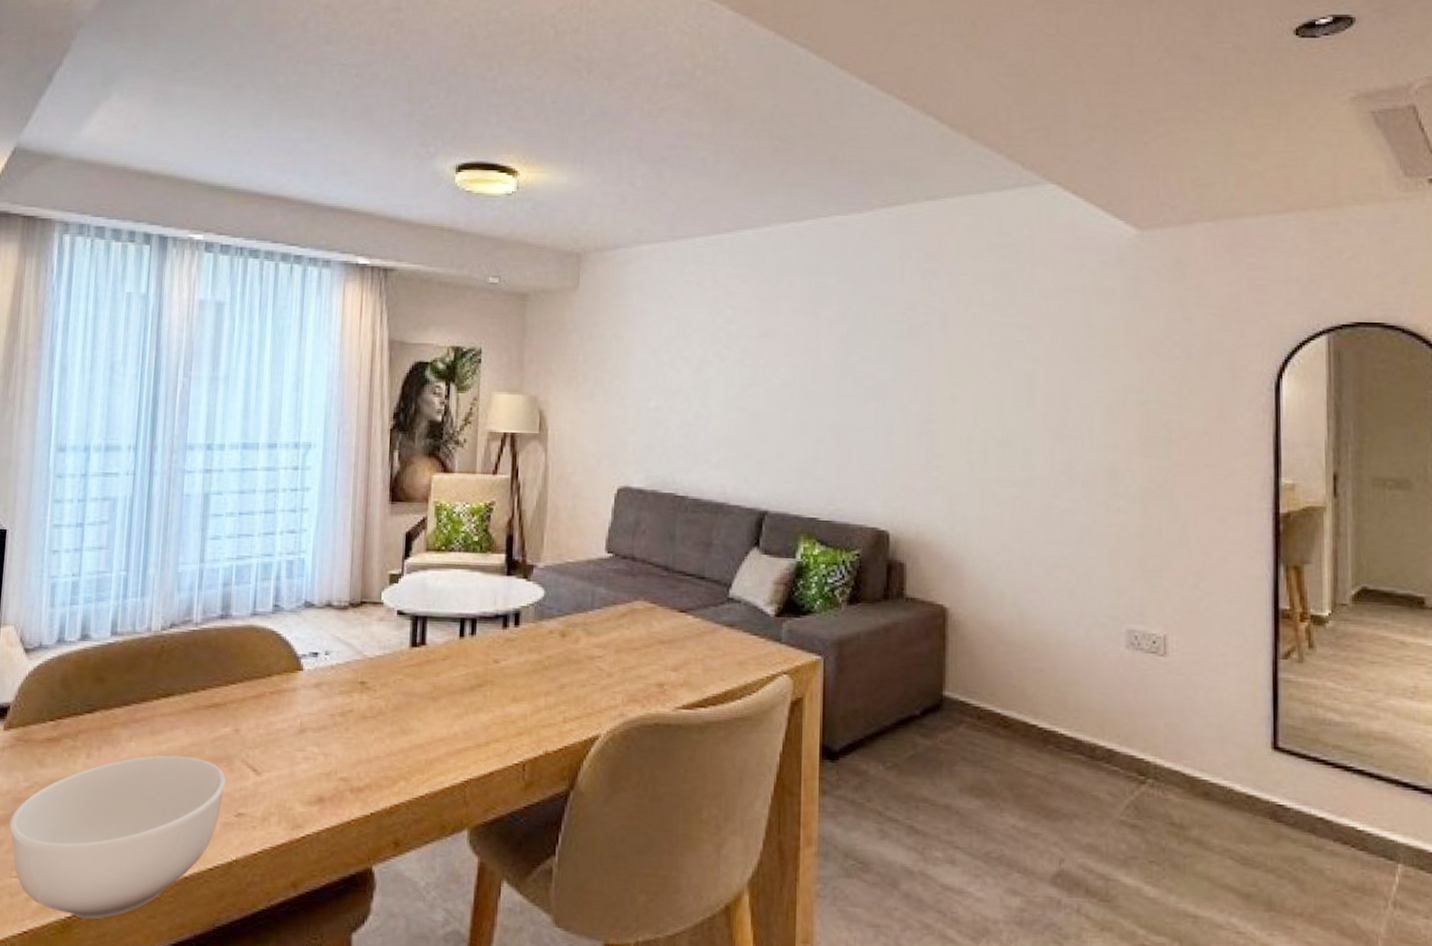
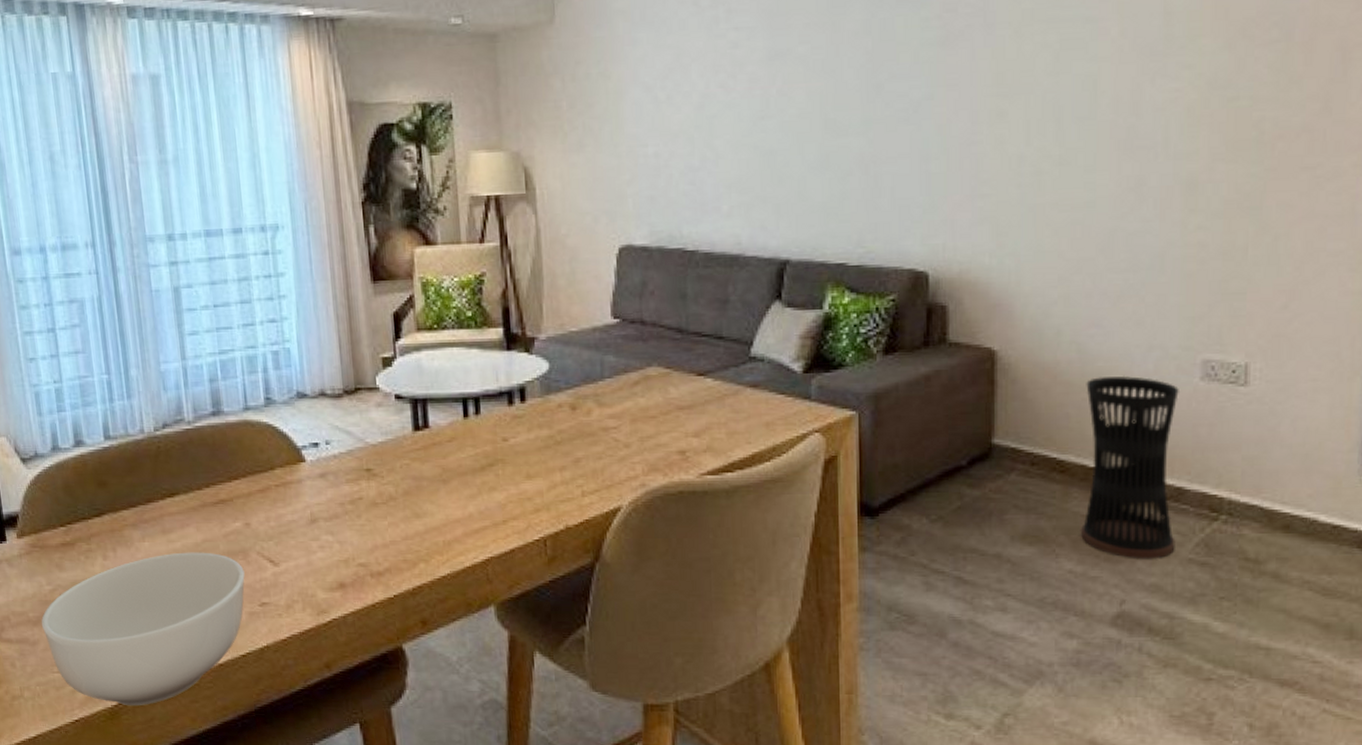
umbrella stand: none [1022,639,1108,818] -> present [1080,375,1179,560]

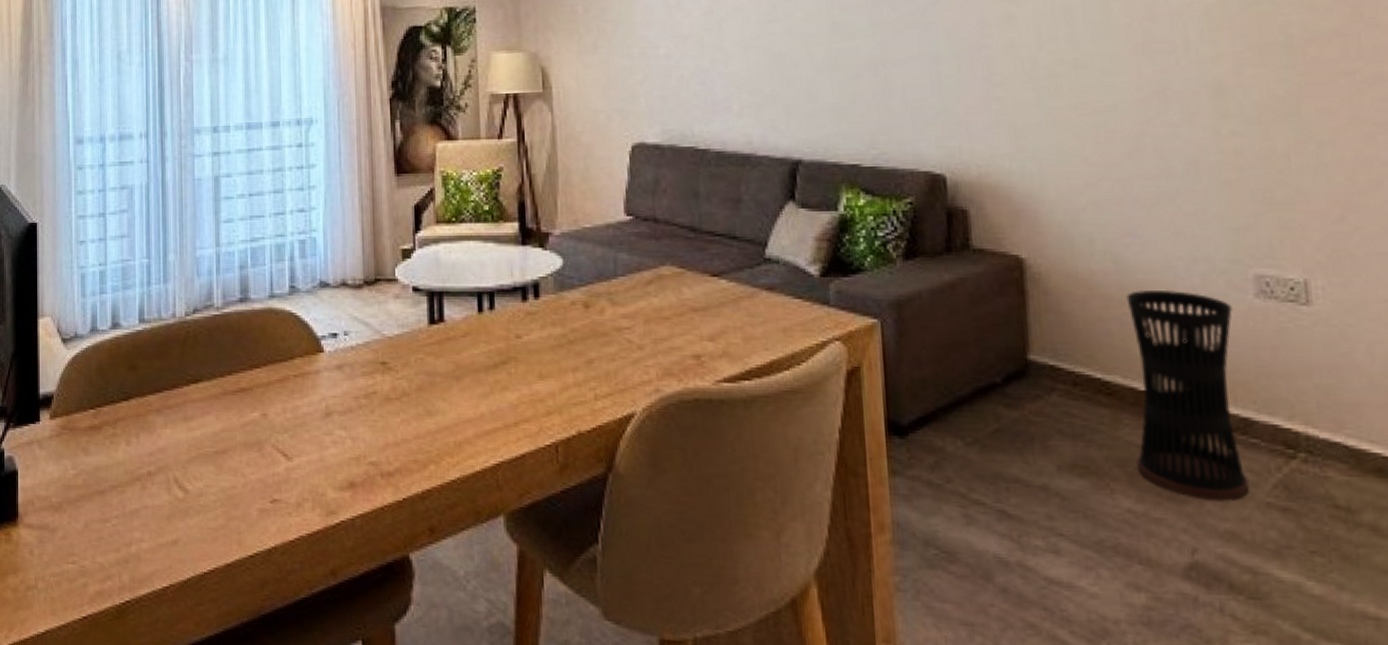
bowl: present [41,552,245,706] -> none [62,441,258,606]

